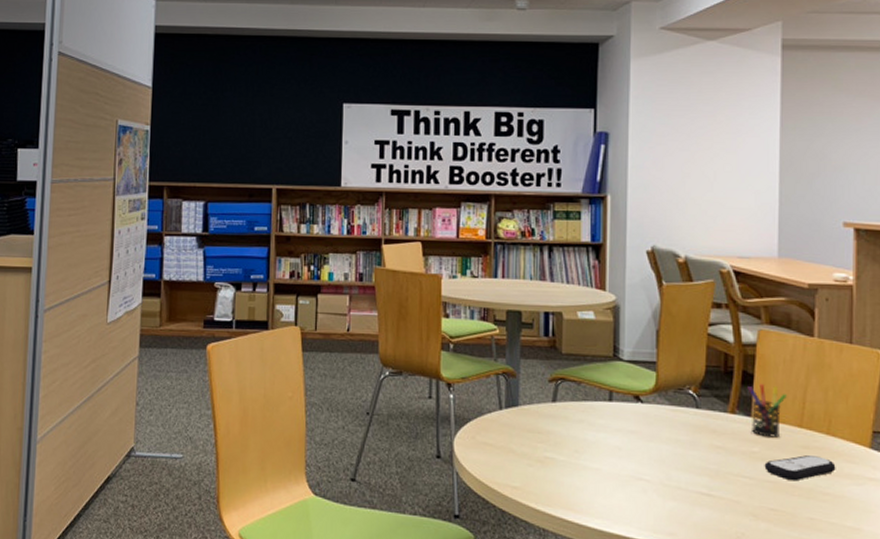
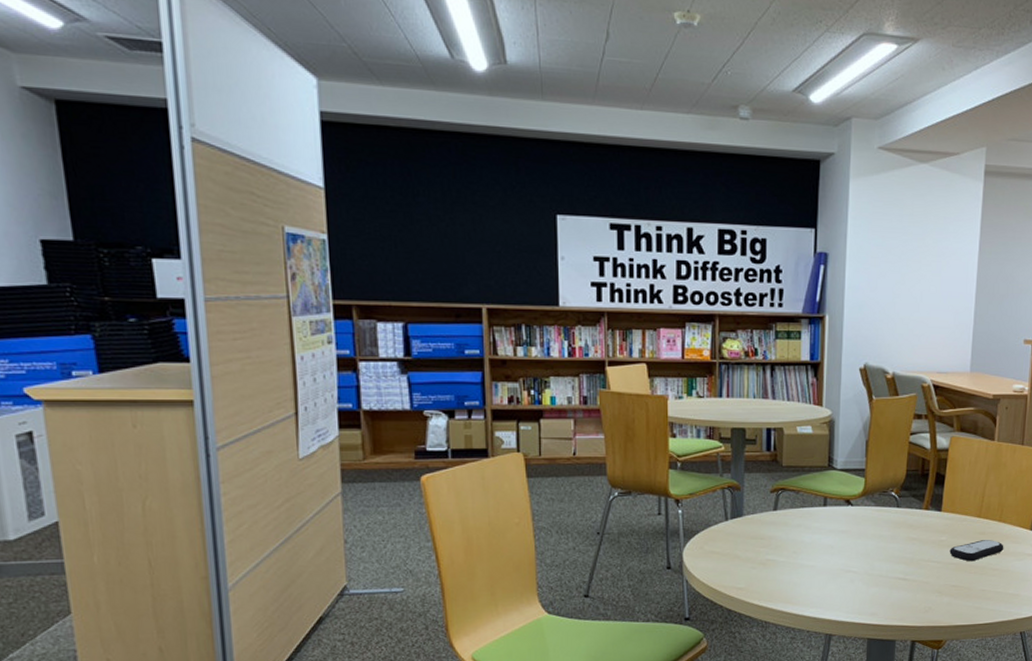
pen holder: present [747,383,787,438] -> none [939,482,970,527]

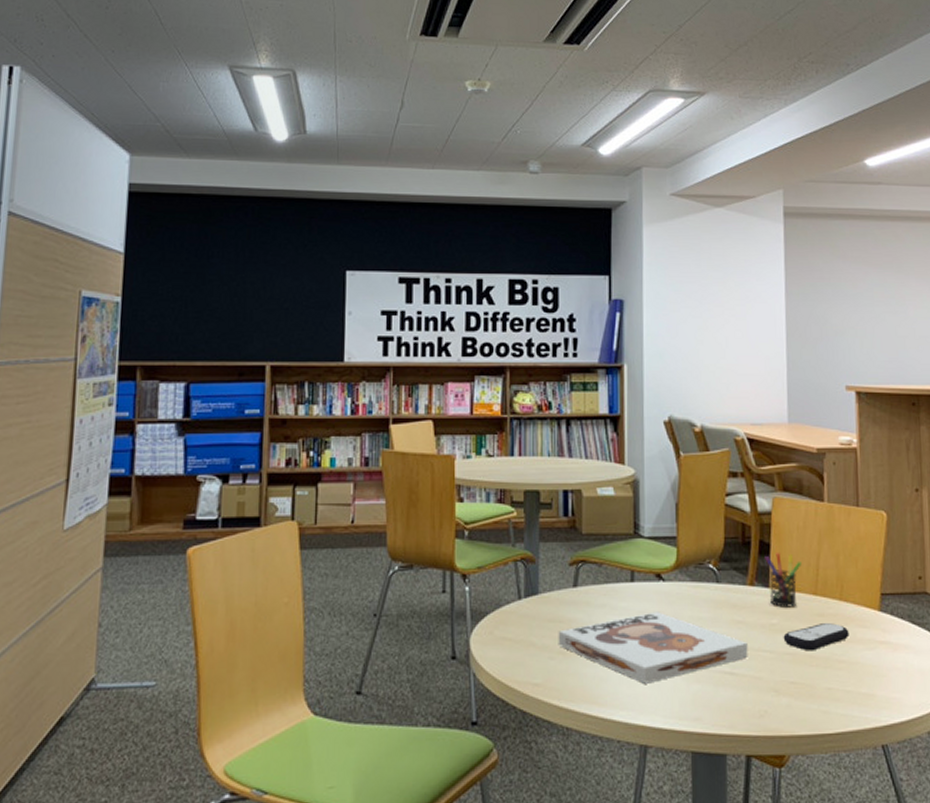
board game: none [759,530,920,587] -> present [558,611,748,684]
pen holder: none [939,482,970,527] -> present [765,552,801,608]

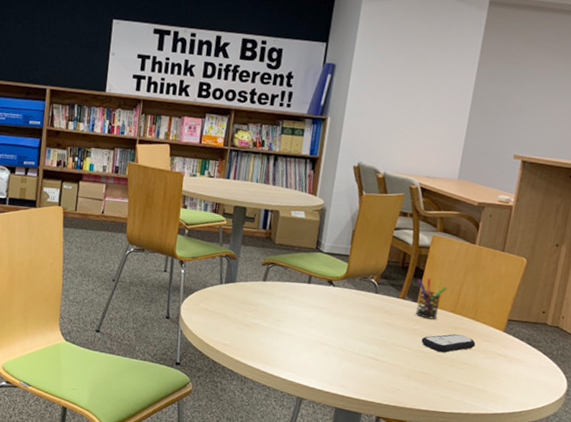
board game: present [558,611,748,684] -> none [246,307,392,357]

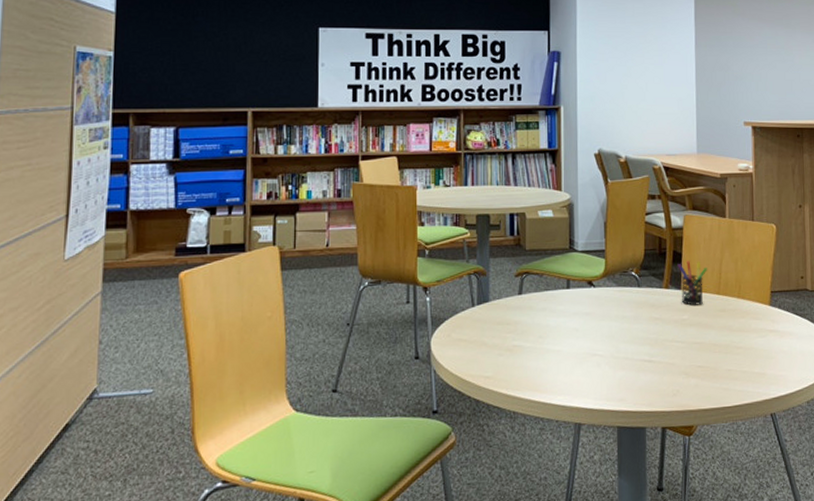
remote control: present [421,334,476,353] -> none [692,317,746,340]

